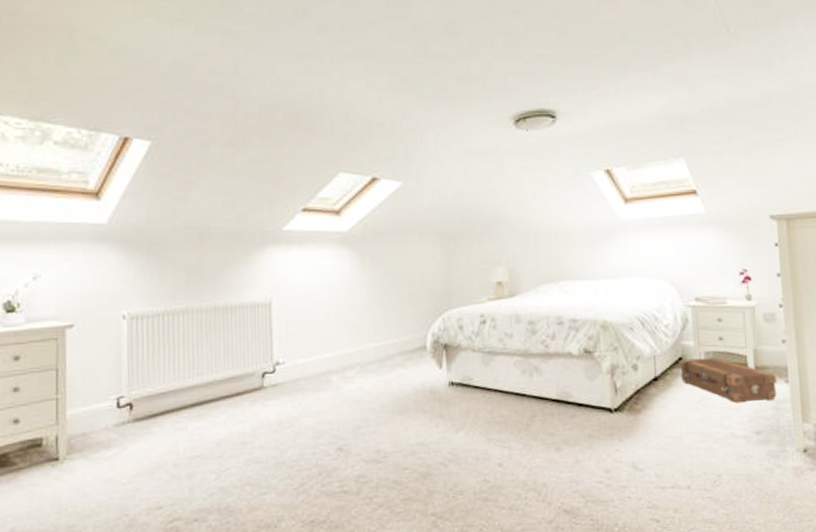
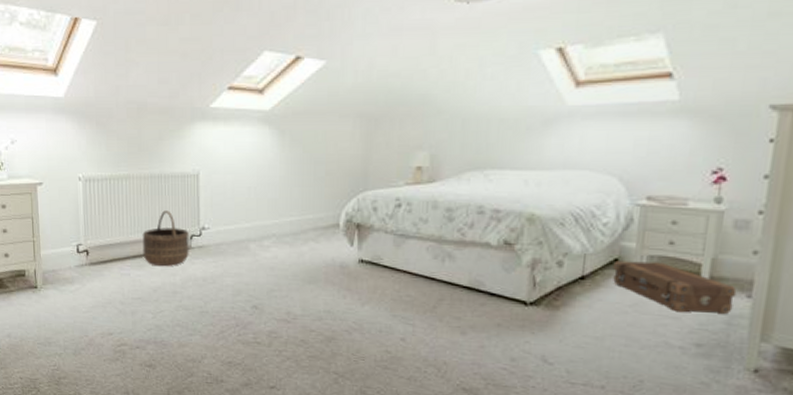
basket: none [203,346,261,413] -> present [142,210,189,266]

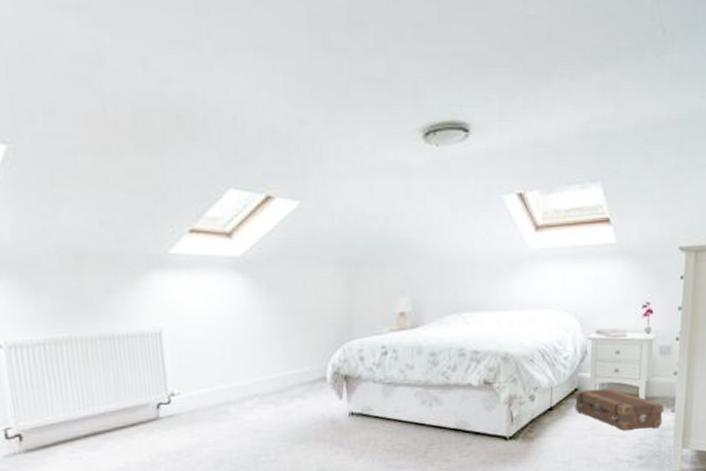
basket: present [142,210,189,266] -> none [94,377,157,443]

